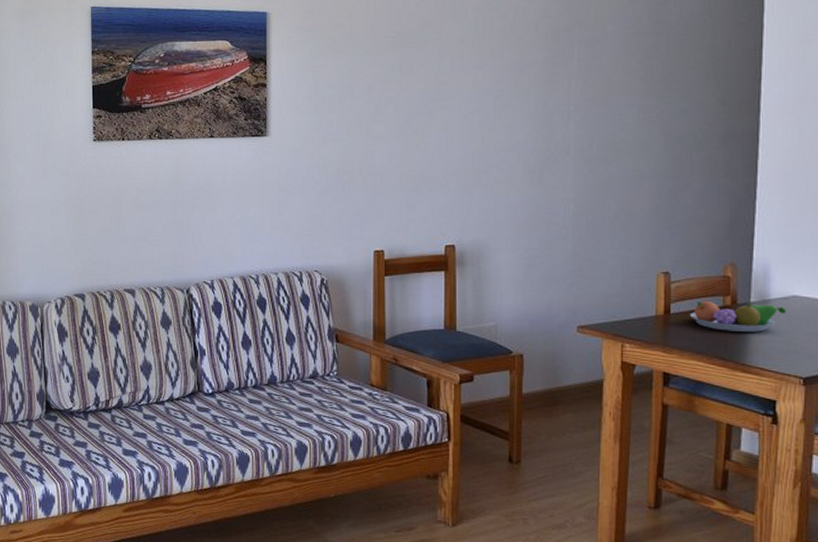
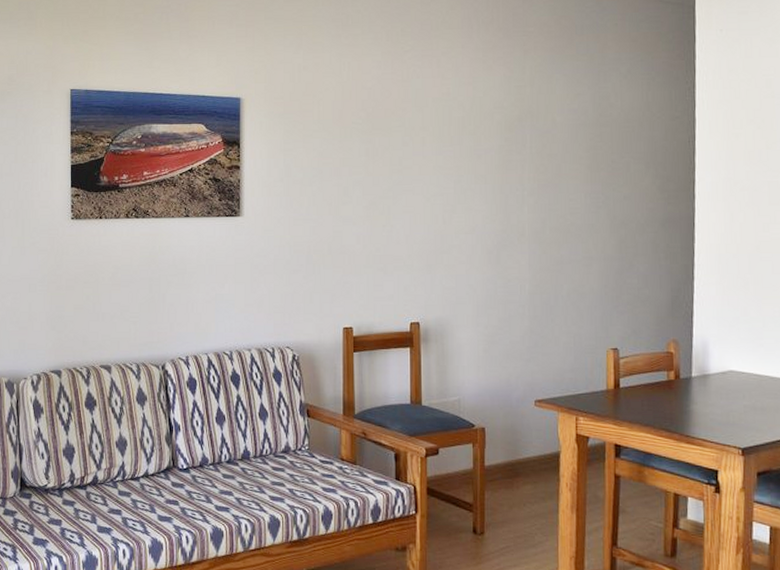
fruit bowl: present [690,300,786,332] -> none [638,375,724,405]

